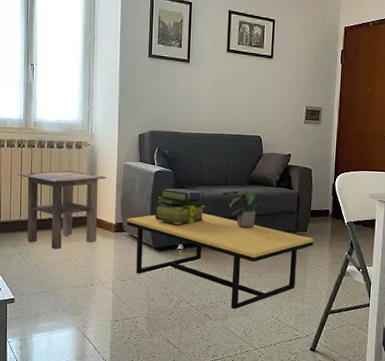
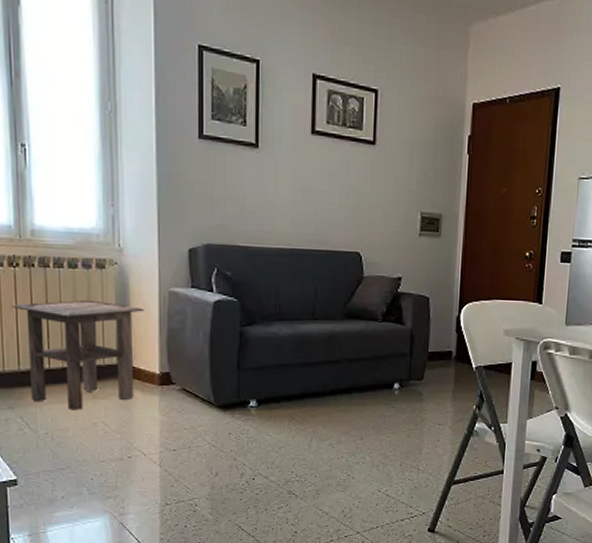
coffee table: present [126,213,314,310] -> none [176,357,432,484]
stack of books: present [154,188,205,225] -> none [215,324,286,374]
potted plant: present [221,189,266,229] -> none [307,325,369,378]

